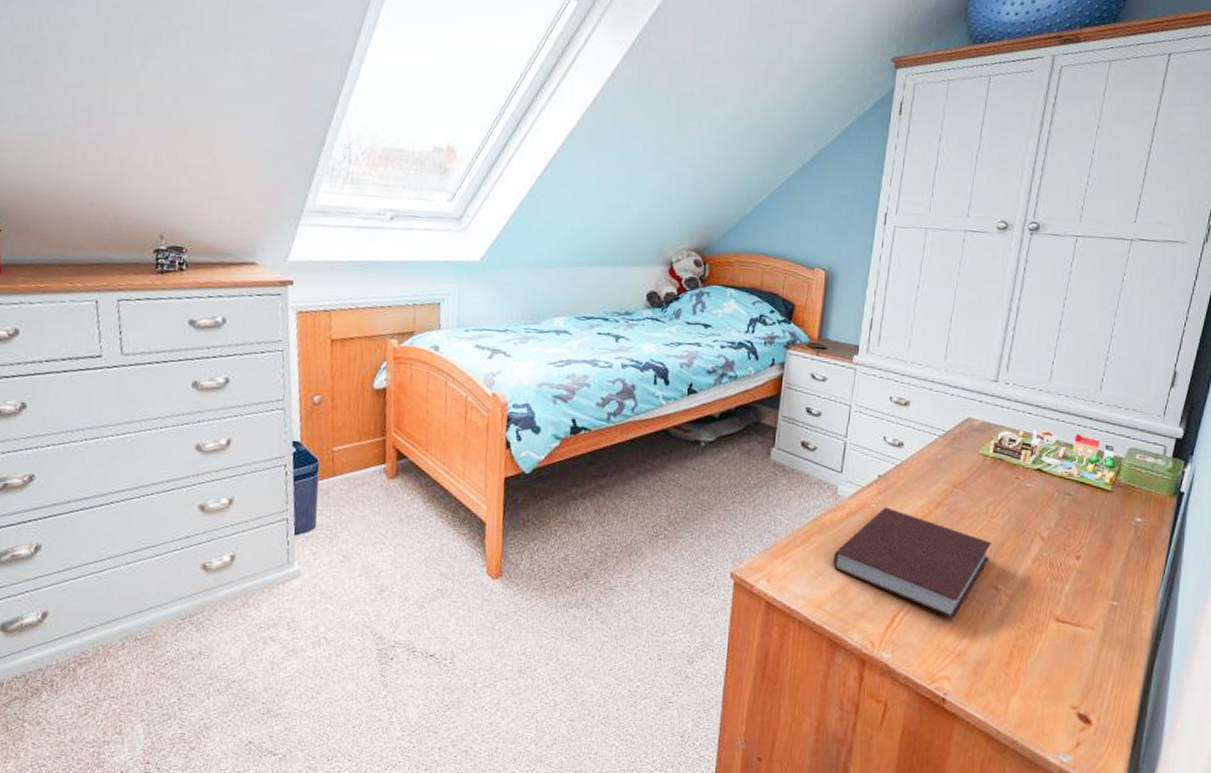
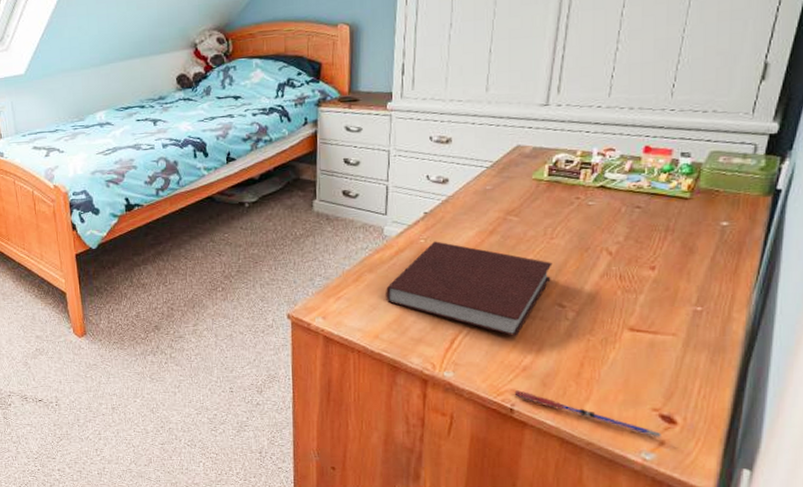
pen: none [948,678,1078,739] -> present [514,390,661,439]

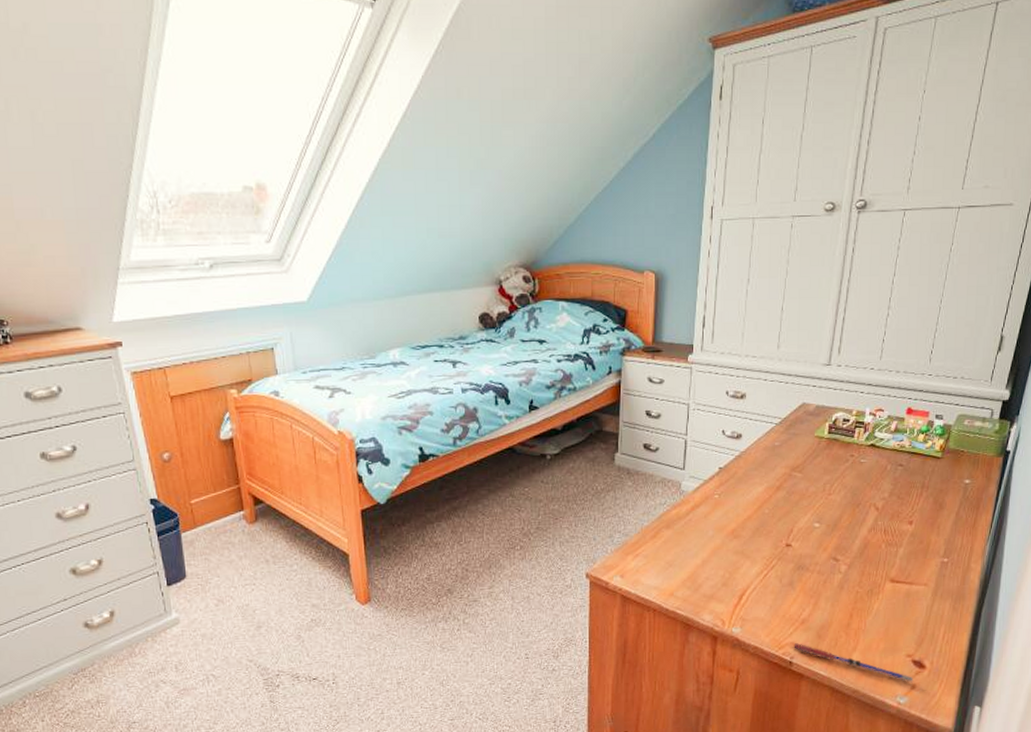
notebook: present [386,241,553,337] -> none [681,496,829,591]

